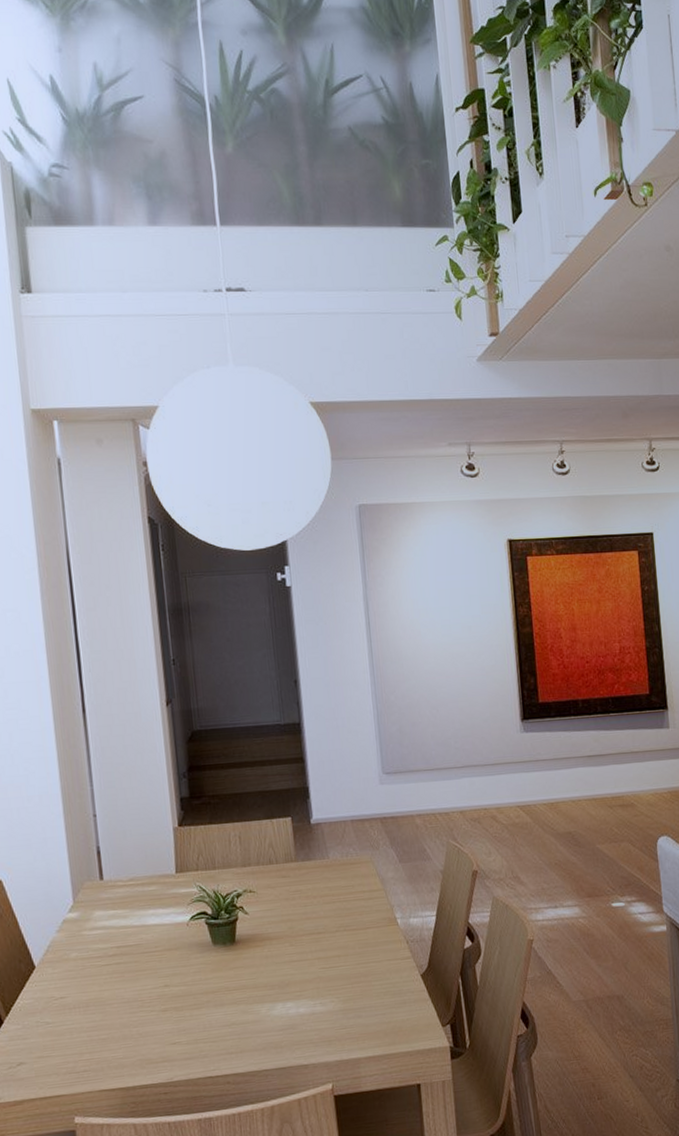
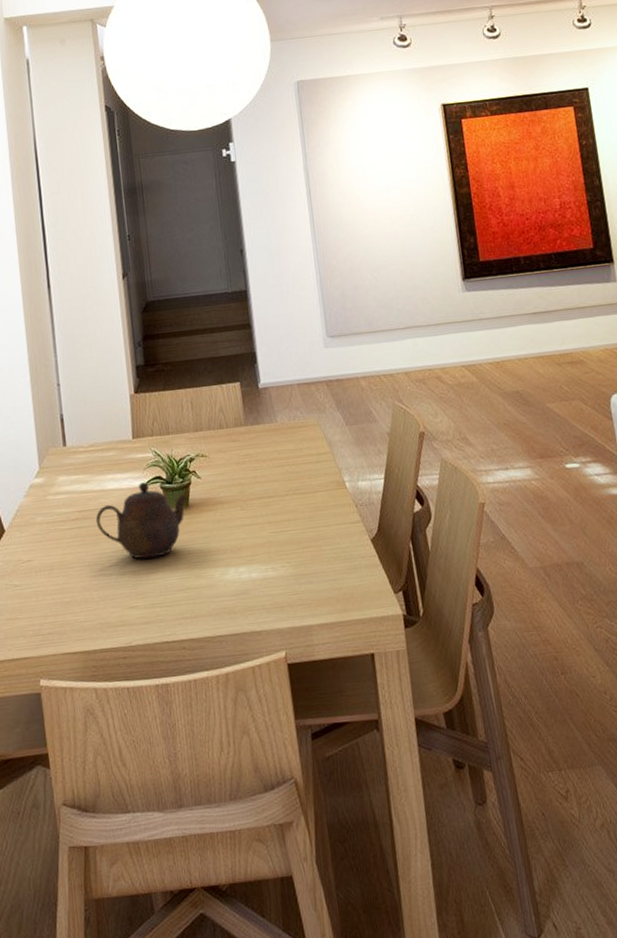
teapot: none [135,917,234,995] -> present [95,482,188,559]

